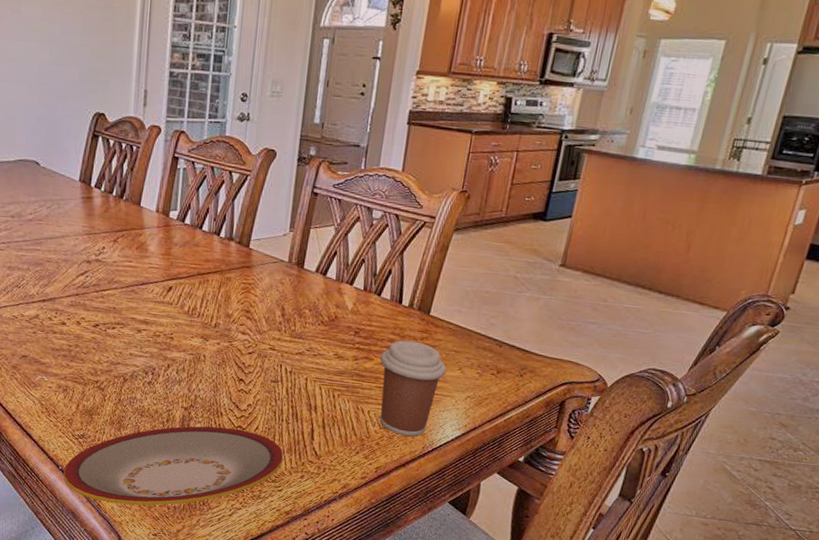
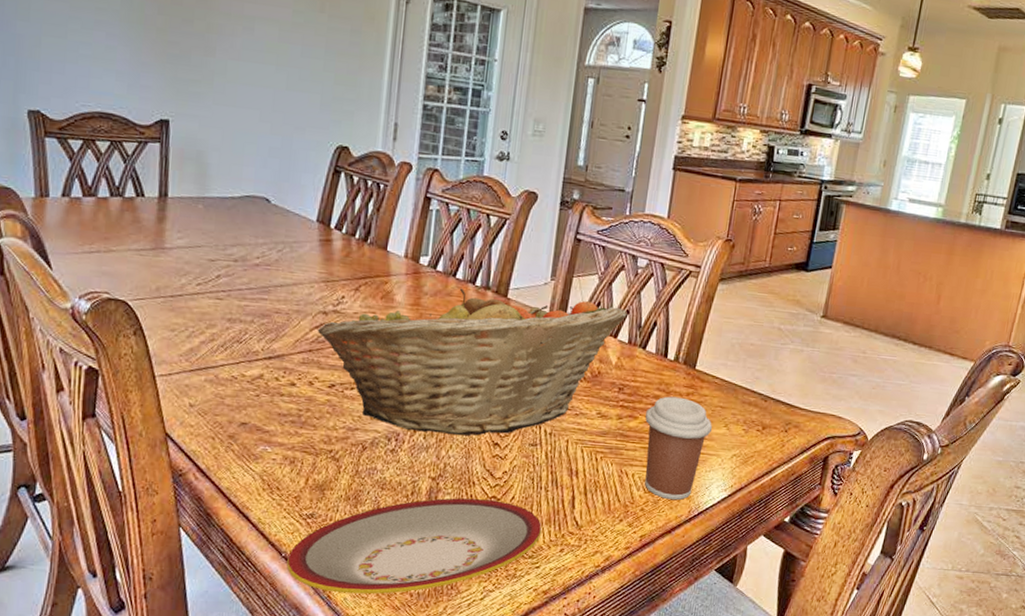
fruit basket: none [82,239,363,372] -> present [317,288,627,436]

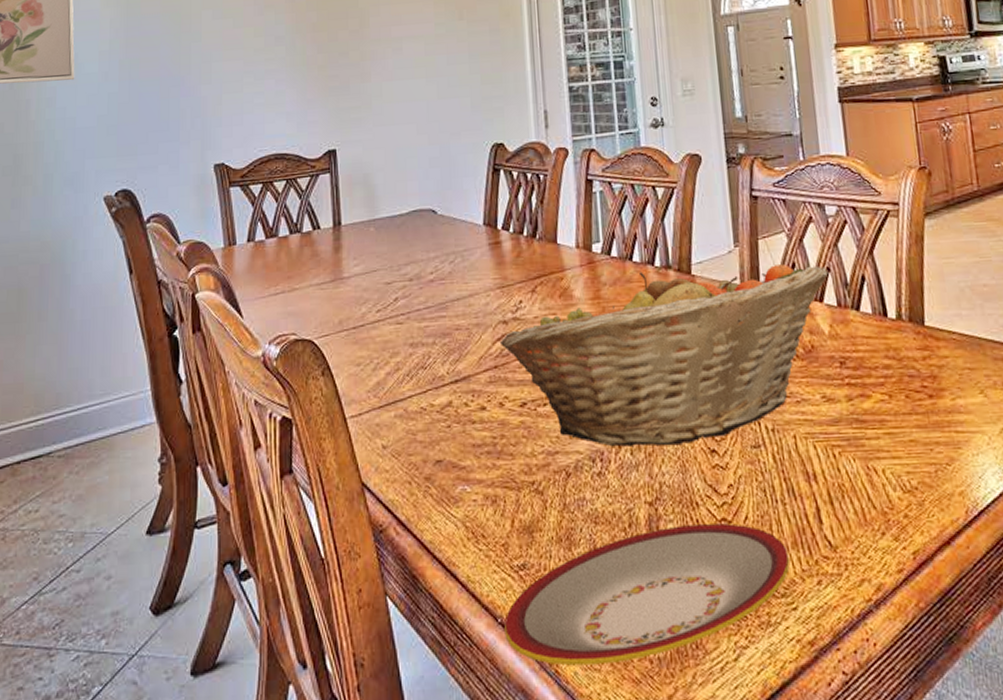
coffee cup: present [644,396,712,501] -> none [879,363,965,499]

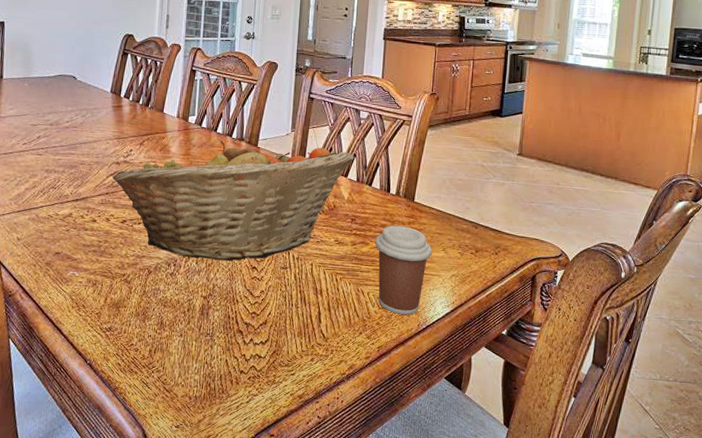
plate: present [504,523,790,666] -> none [91,314,295,397]
coffee cup: none [879,363,965,499] -> present [375,225,432,316]

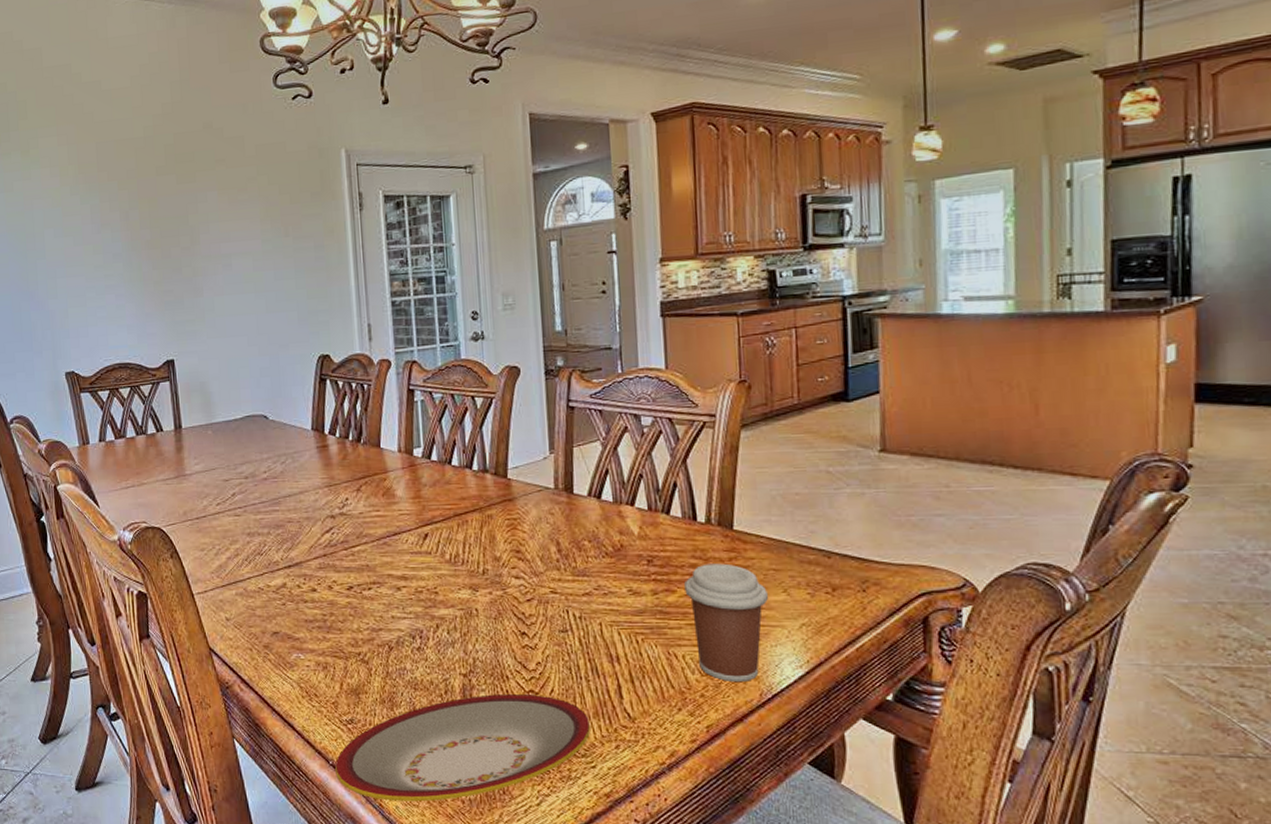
plate: none [91,314,295,397] -> present [335,694,591,802]
fruit basket: present [112,140,355,261] -> none [328,471,641,627]

